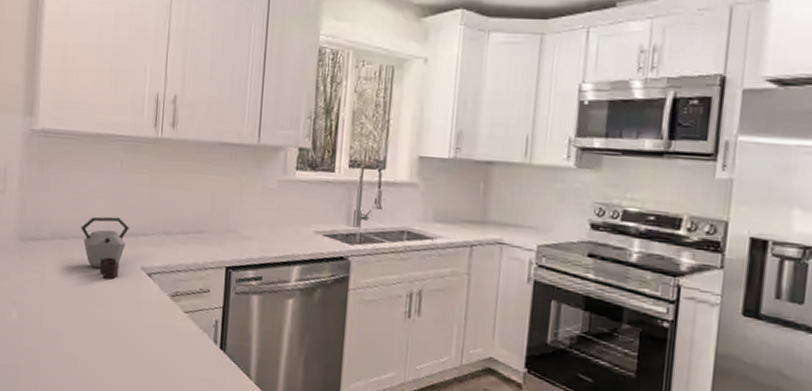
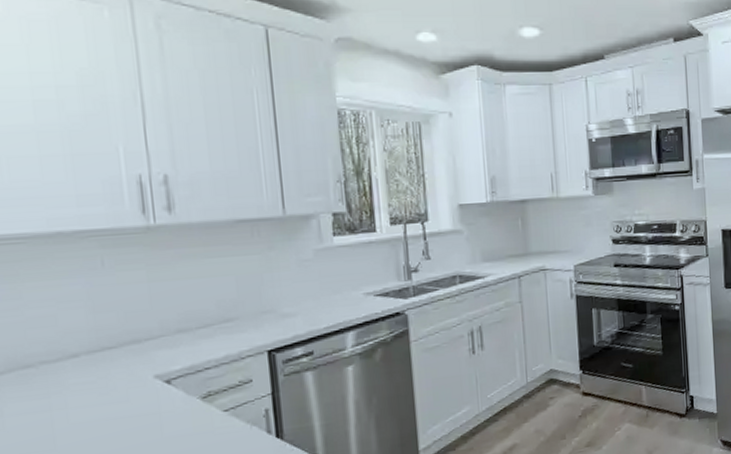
kettle: present [81,216,129,280] -> none [53,326,128,401]

